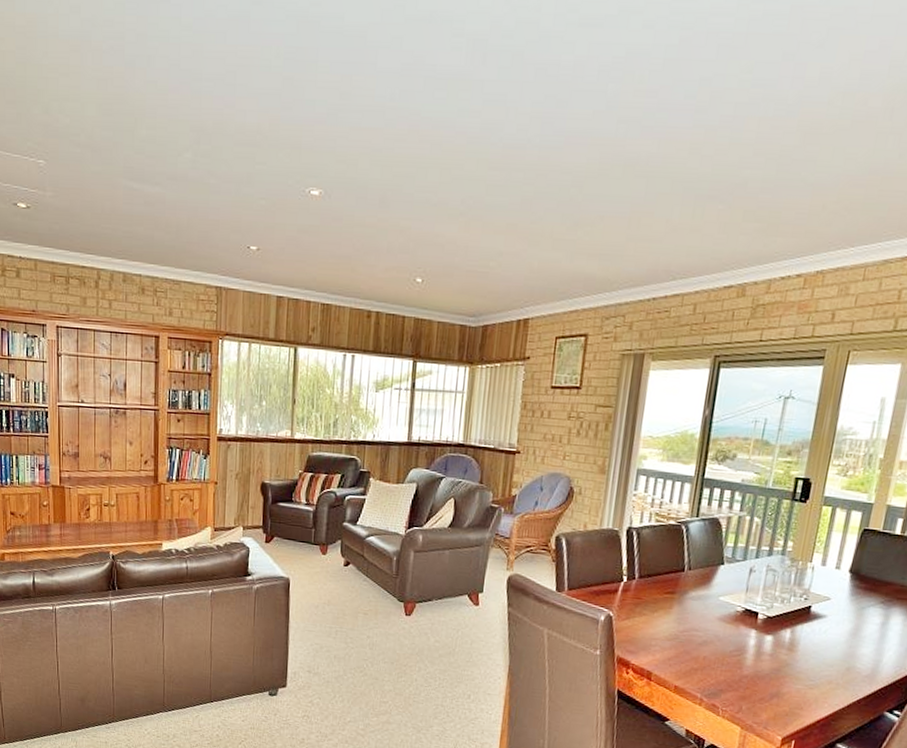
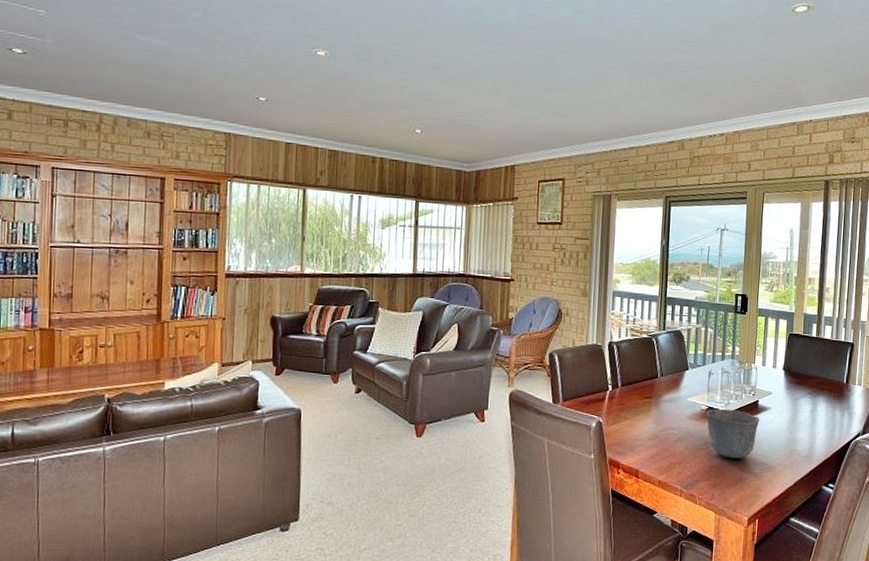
cup: none [740,611,811,671] -> present [705,408,760,459]

